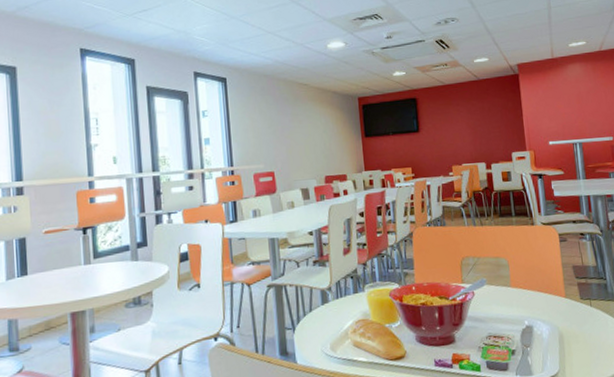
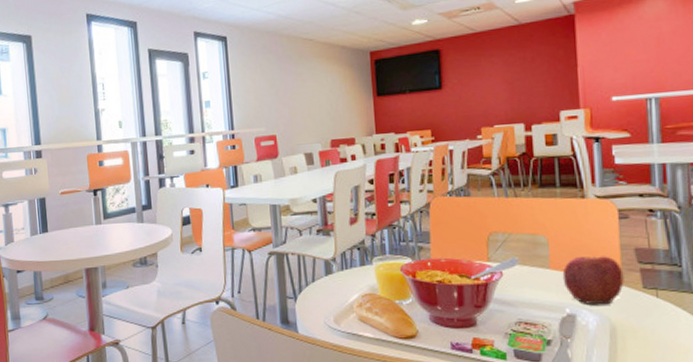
apple: none [520,273,567,317] -> present [562,256,624,305]

